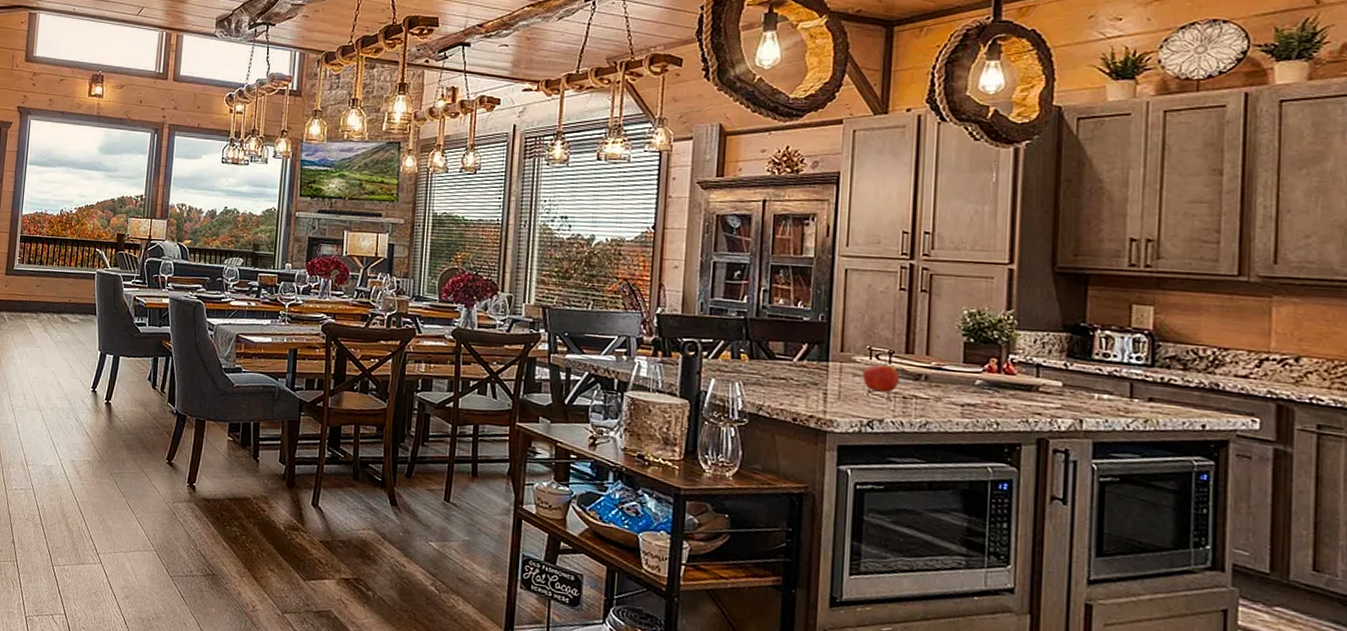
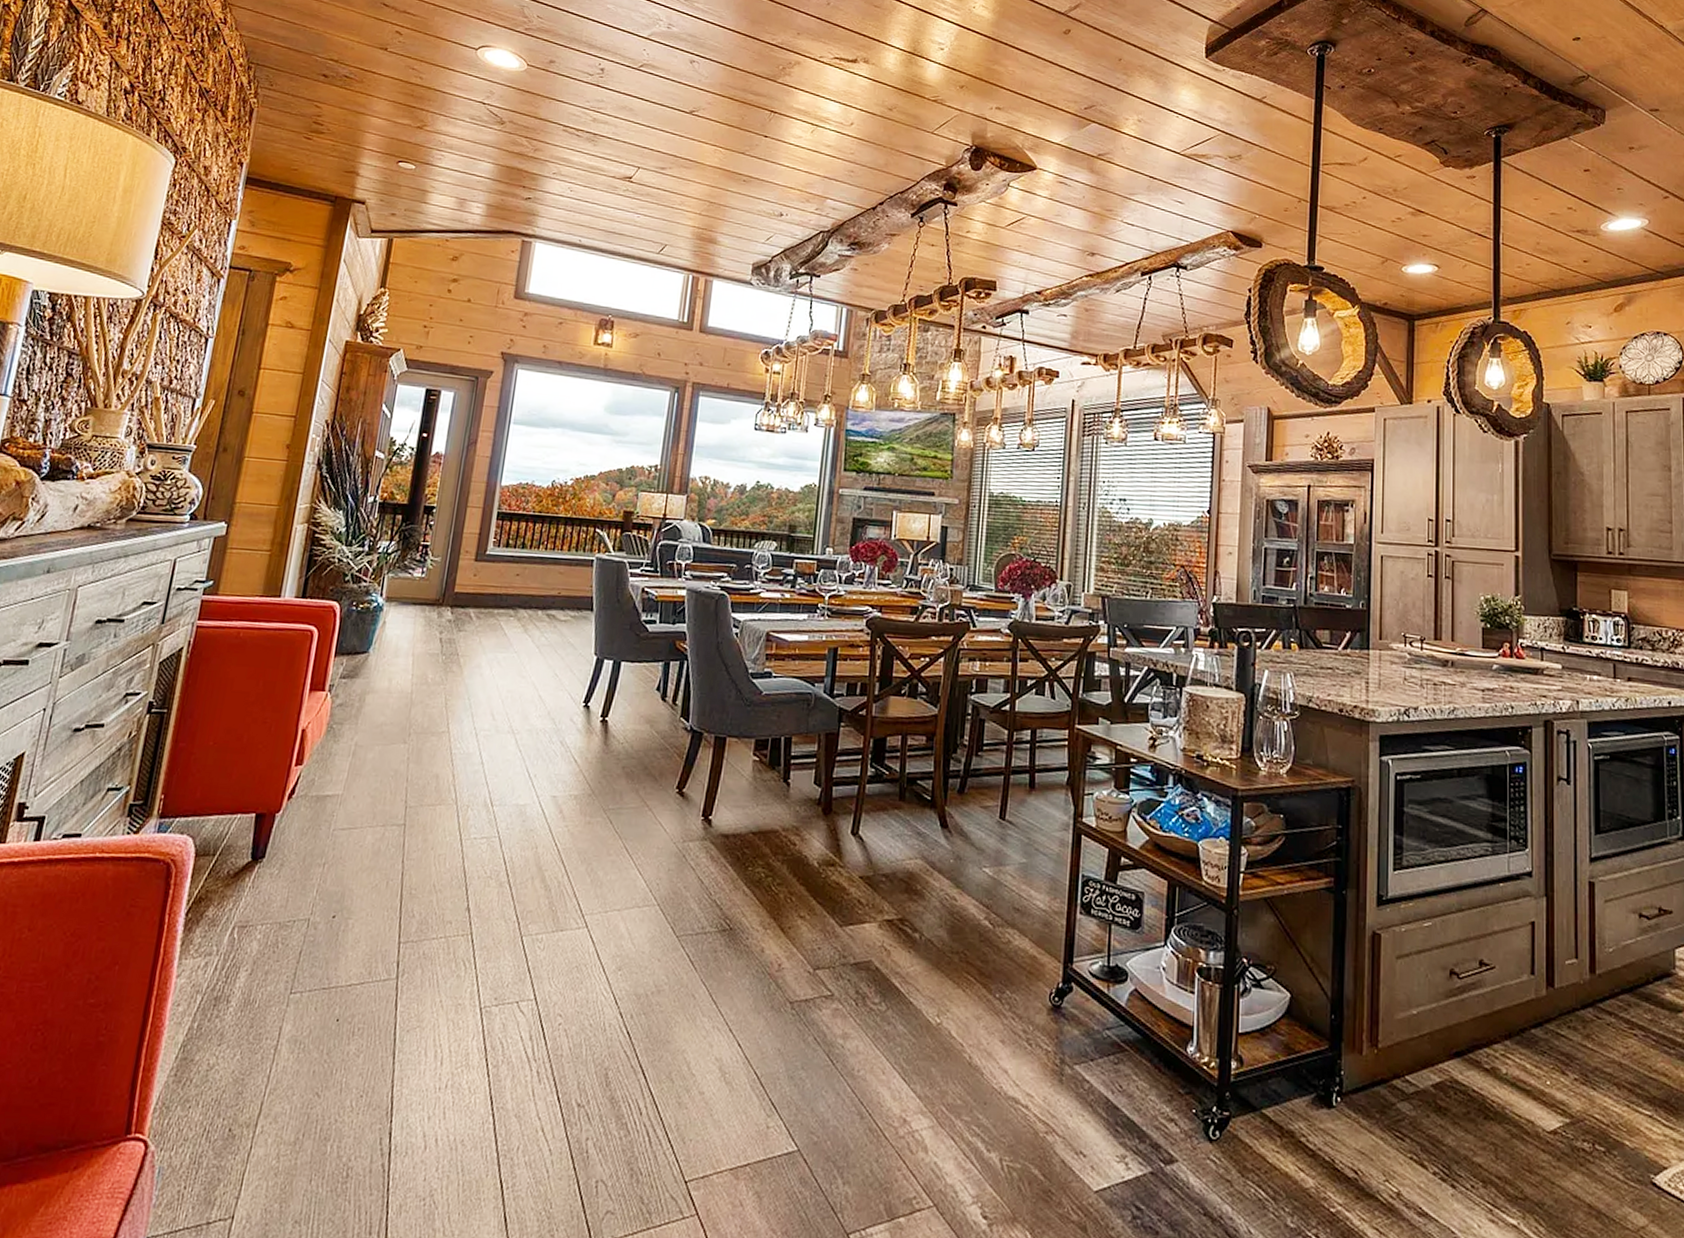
fruit: present [862,362,900,393] -> none [1399,649,1431,680]

